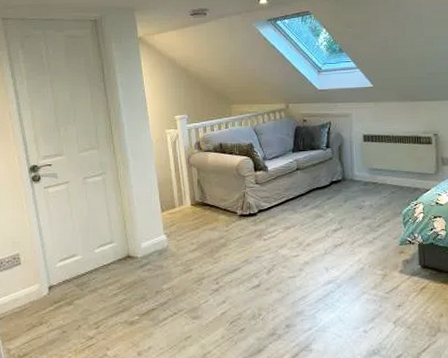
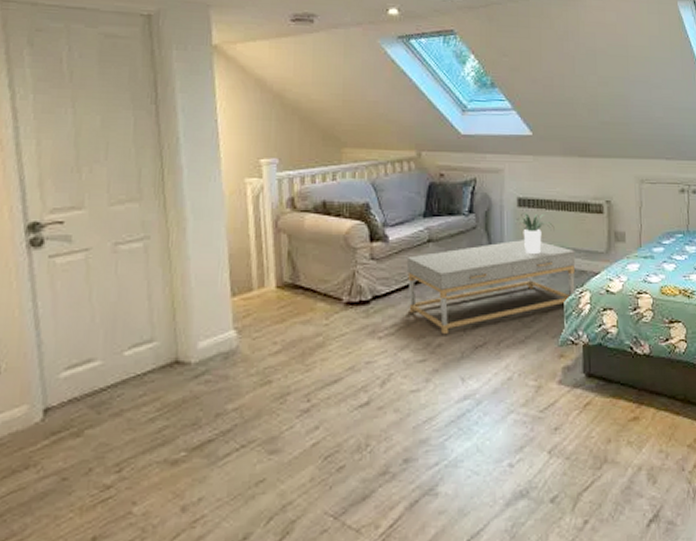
coffee table: none [281,166,411,237] -> present [406,240,576,335]
potted plant: none [362,145,393,177] -> present [515,213,555,254]

